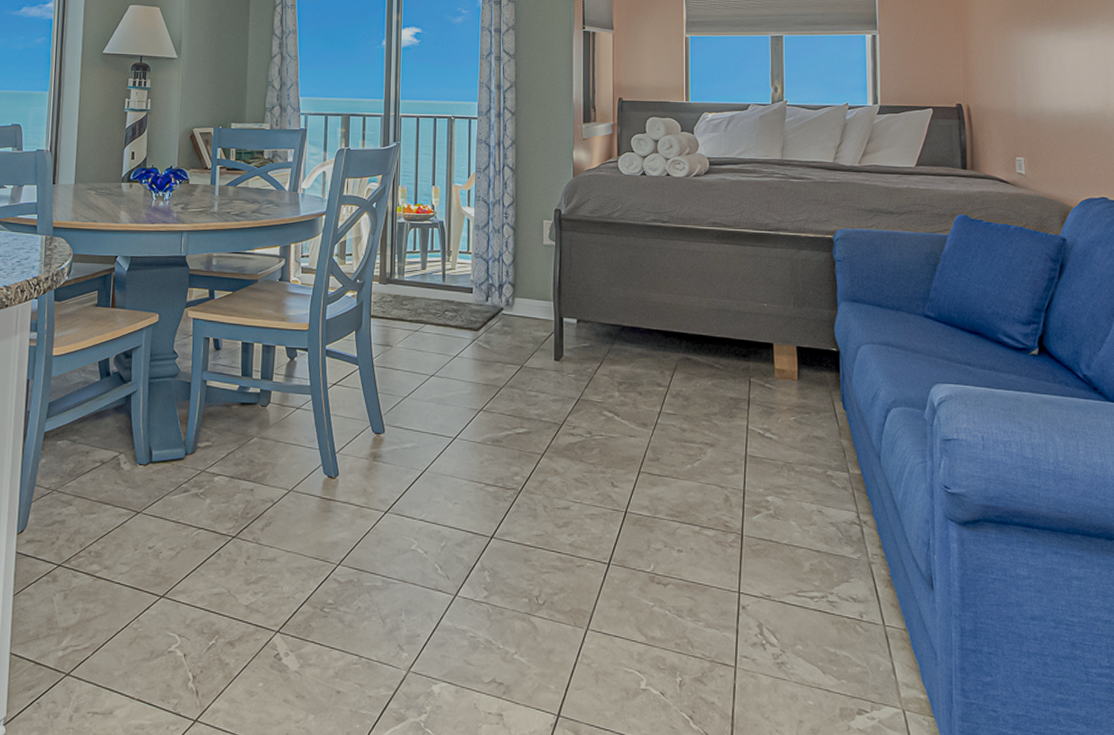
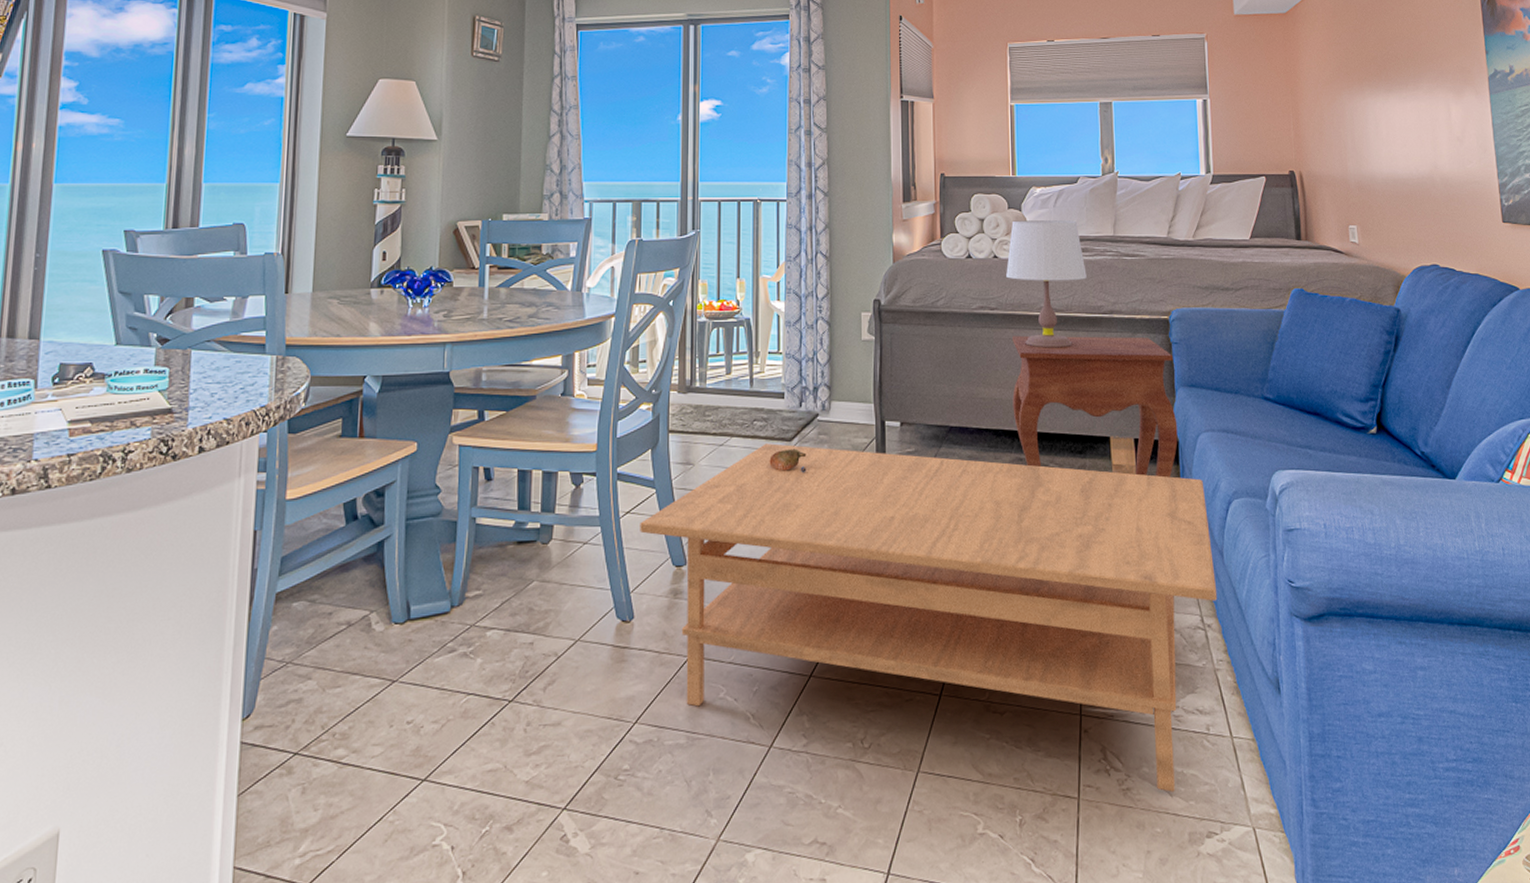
coffee table: none [344,332,874,670] -> present [640,443,1218,792]
seashell: none [458,337,492,360] -> present [769,448,807,473]
table lamp: none [678,142,754,260] -> present [1006,220,1087,348]
side table: none [681,247,839,384] -> present [1012,335,1178,478]

